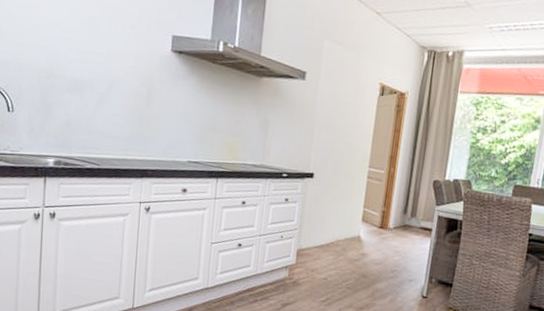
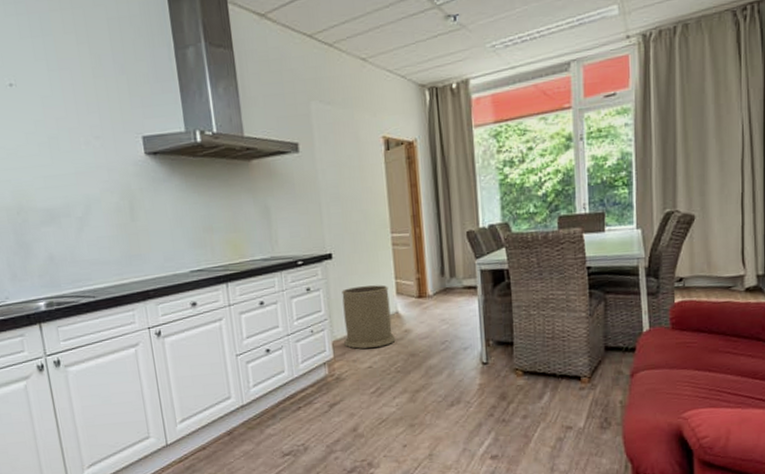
trash can: none [307,206,356,264] -> present [342,285,396,349]

